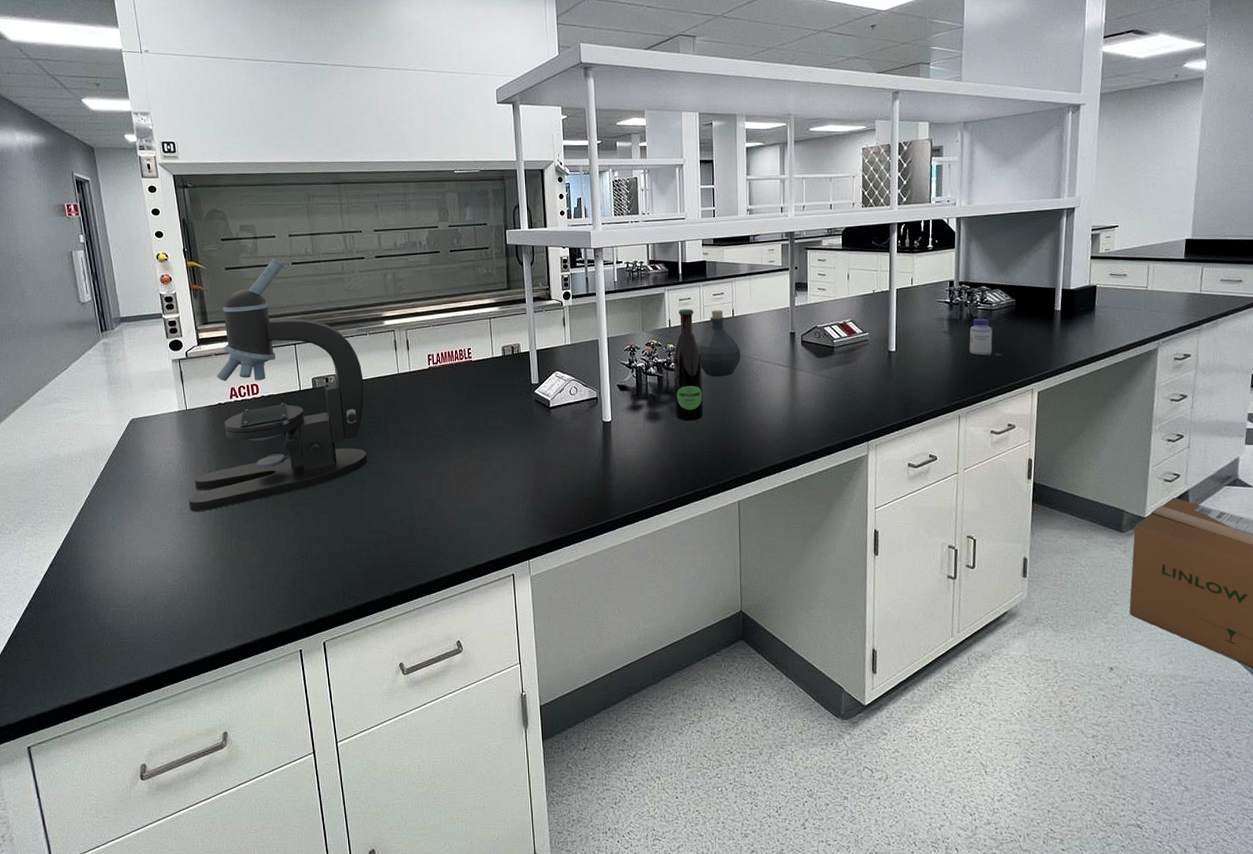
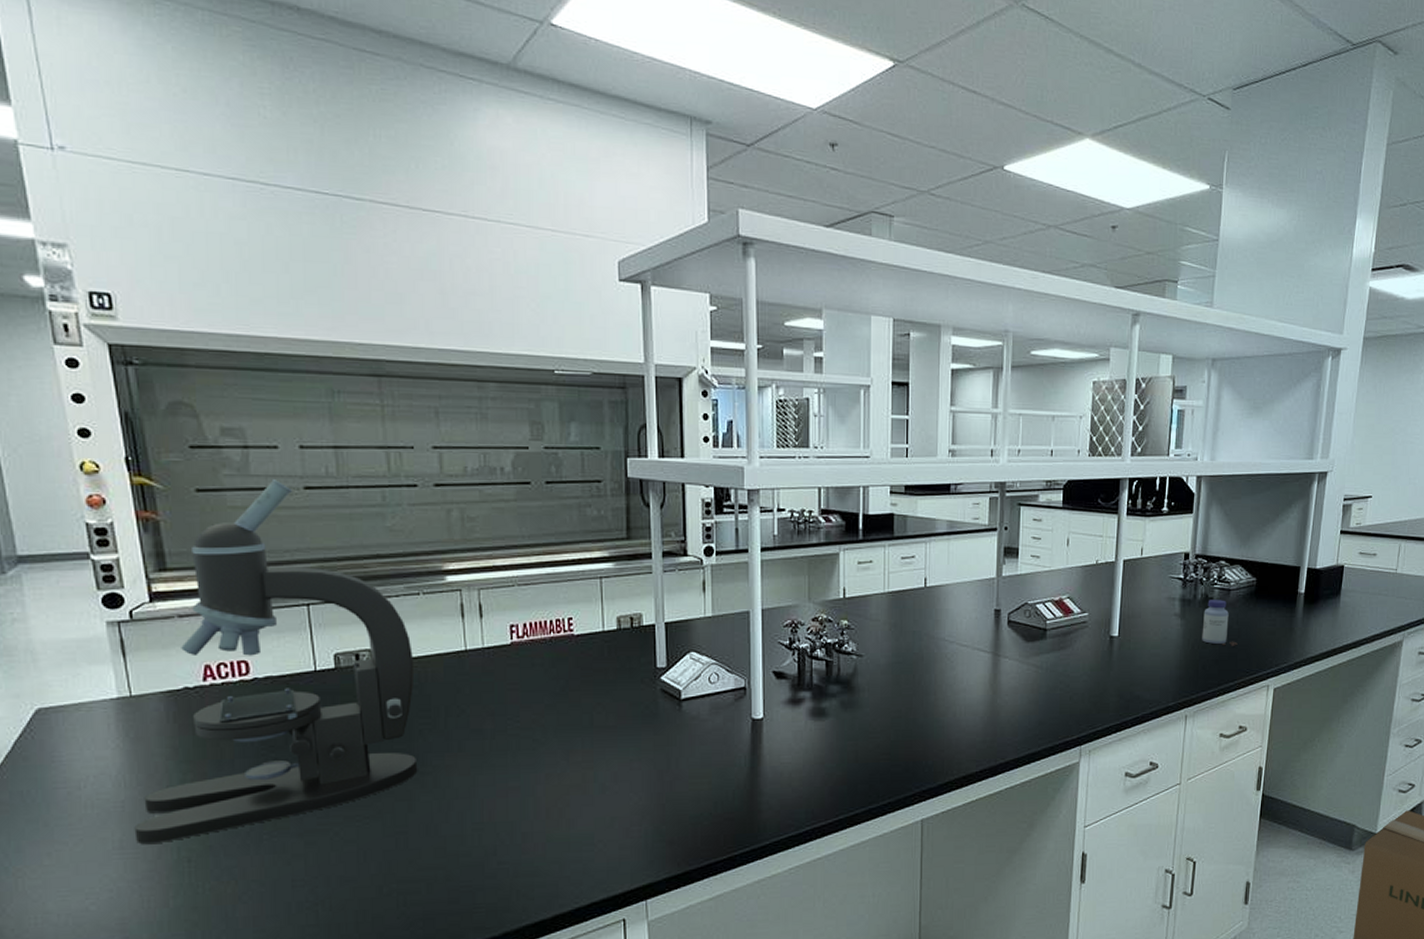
bottle: present [673,308,704,421] -> none [847,574,883,719]
flask: present [698,309,740,377] -> none [879,577,932,664]

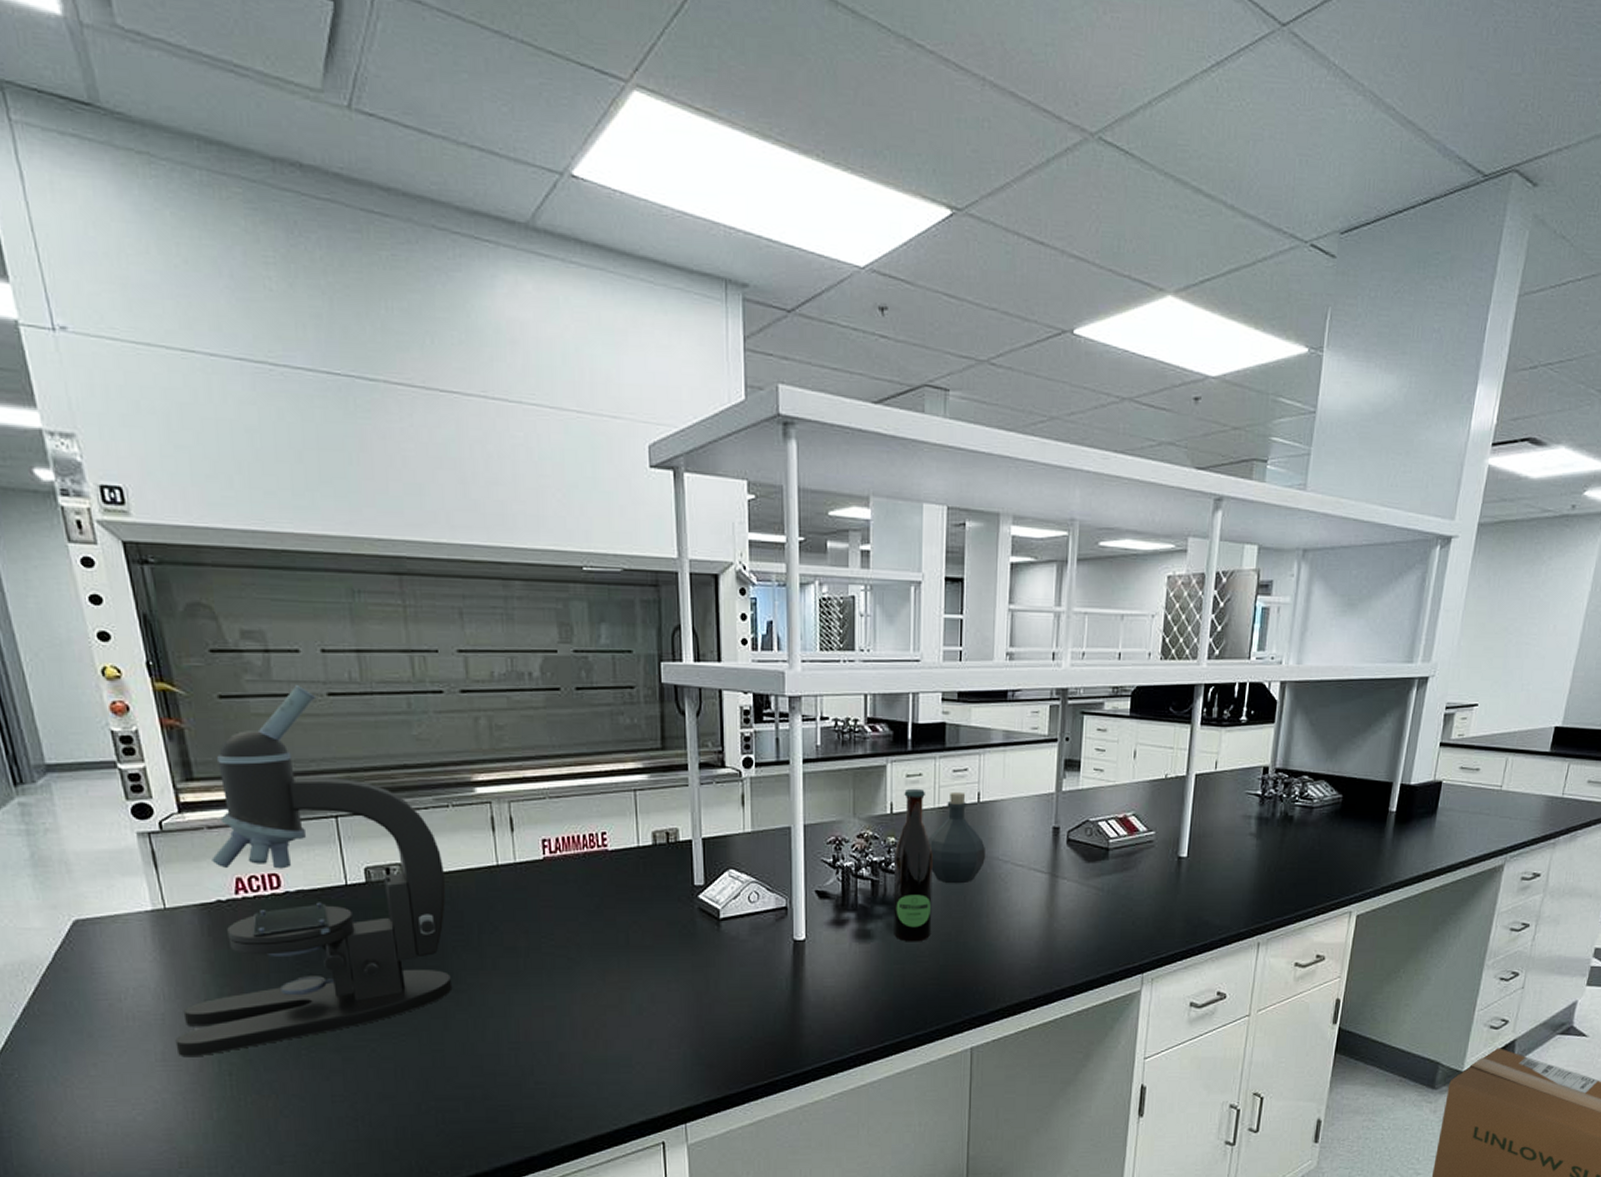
bottle: none [847,574,883,719] -> present [894,788,933,942]
flask: none [879,577,932,664] -> present [929,791,985,884]
medicine bottle: present [1202,600,1238,646] -> none [1279,818,1319,869]

